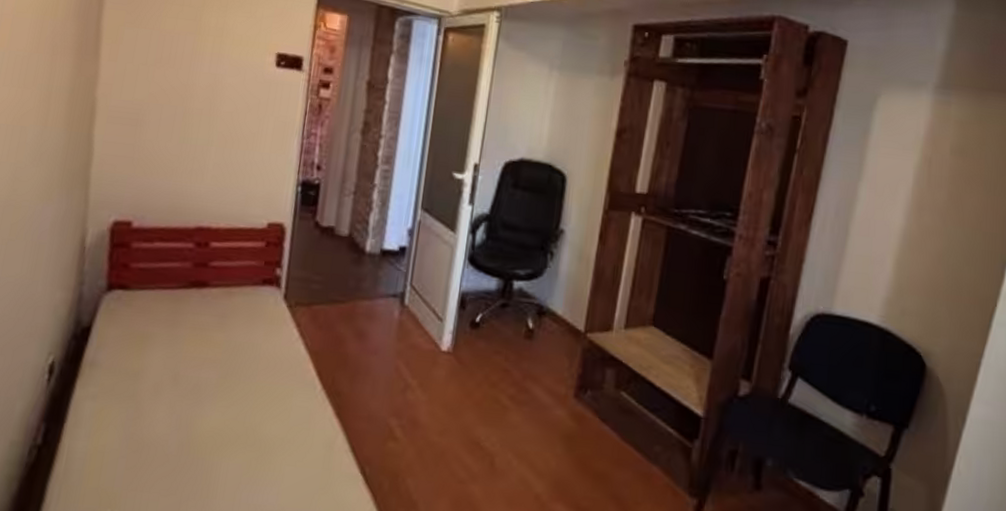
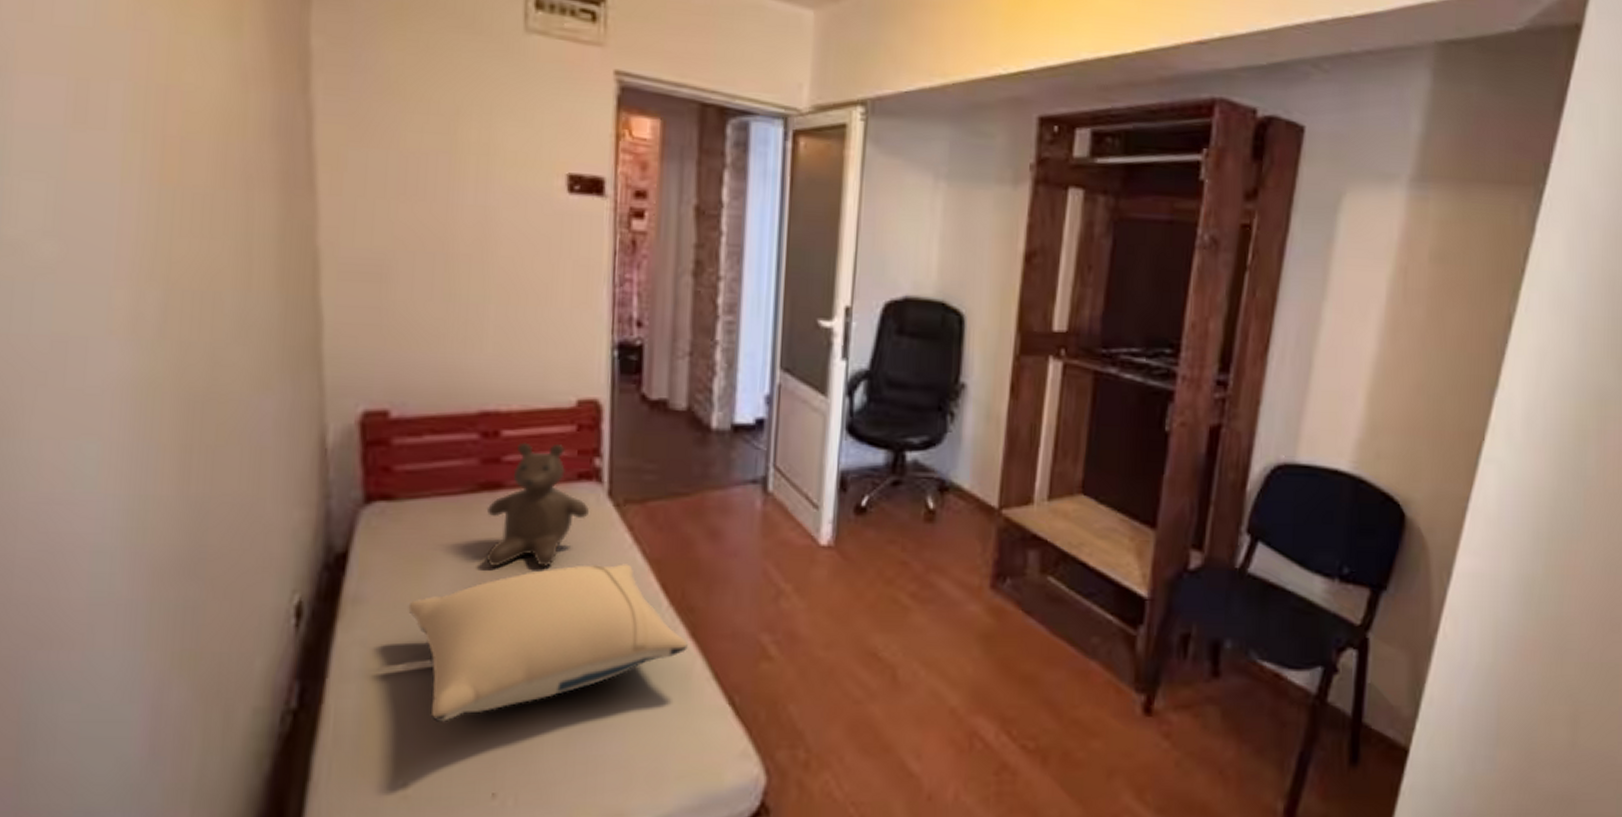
pillow: none [129,351,333,466] -> present [408,564,688,722]
teddy bear: none [189,252,269,350] -> present [486,442,589,567]

